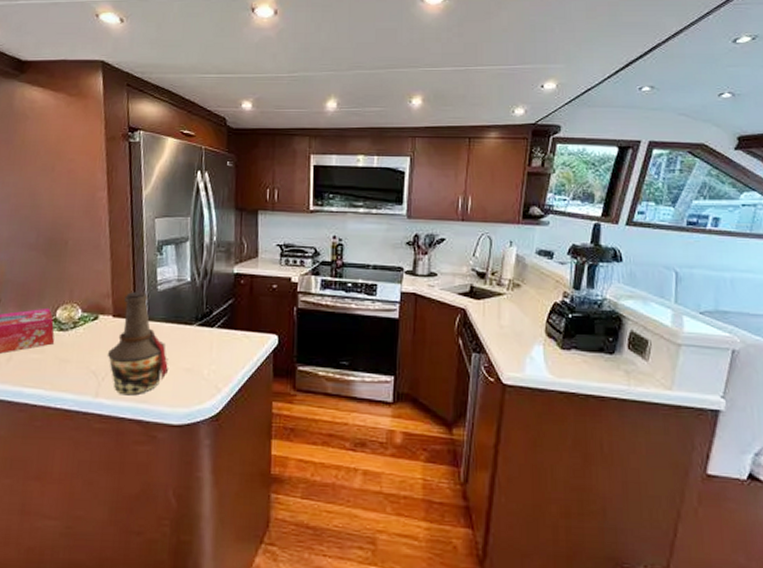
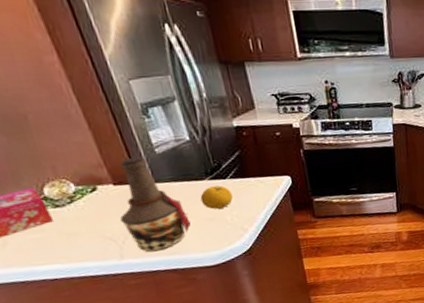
fruit: none [184,333,216,359] -> present [200,185,234,210]

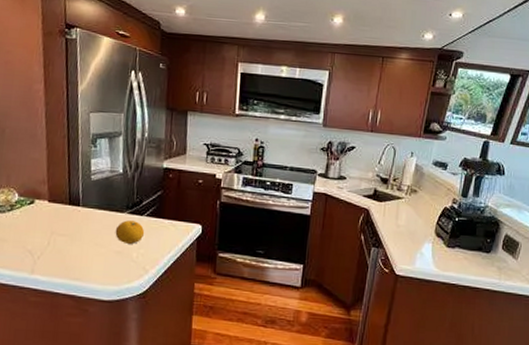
bottle: present [119,157,191,253] -> none [42,180,100,274]

